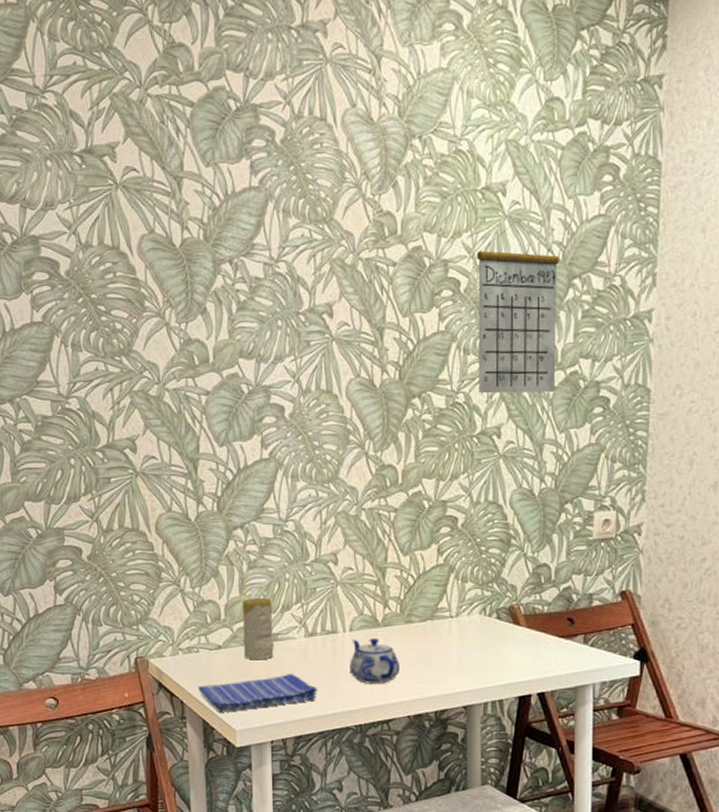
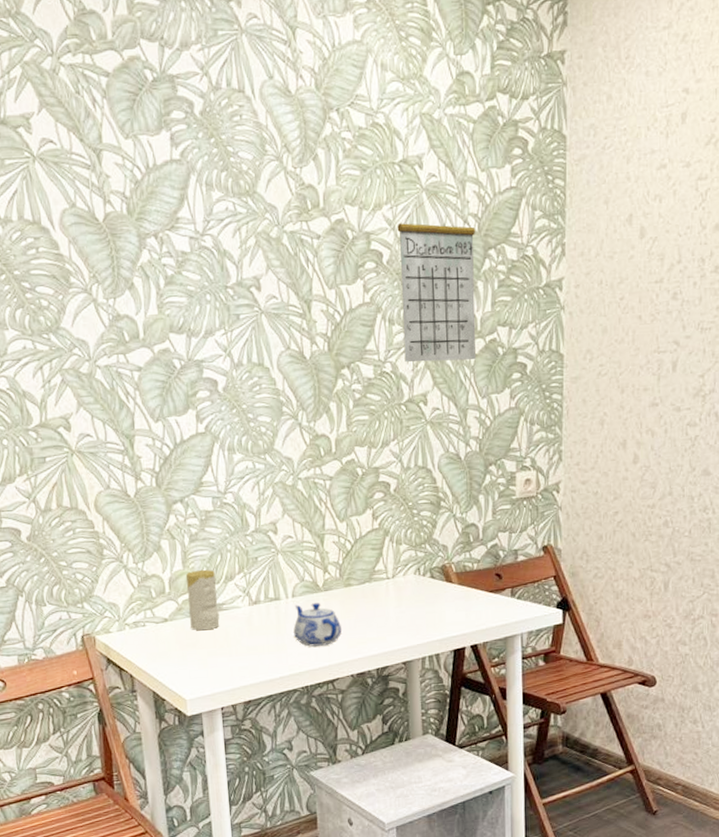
dish towel: present [198,673,318,712] -> none [147,641,264,684]

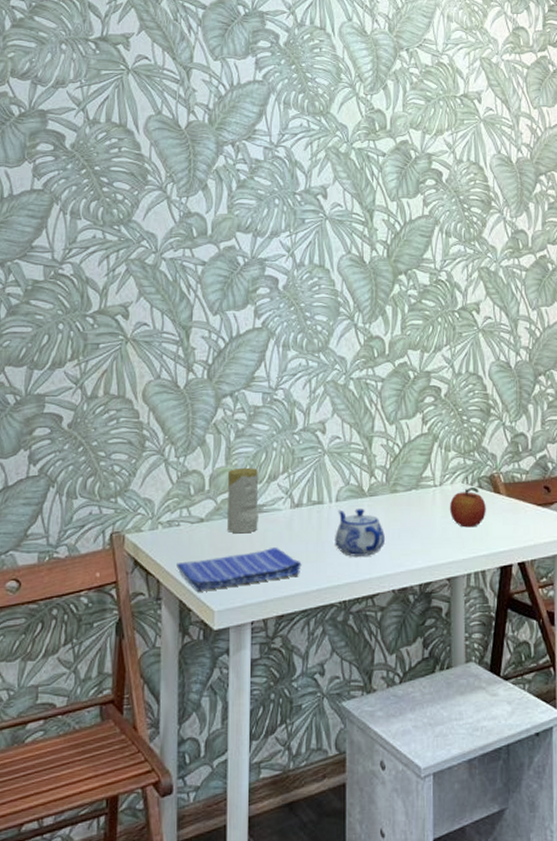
dish towel: none [147,641,264,684] -> present [177,546,302,592]
calendar: present [397,193,476,363] -> none [456,124,528,274]
fruit: none [402,577,439,616] -> present [449,486,486,528]

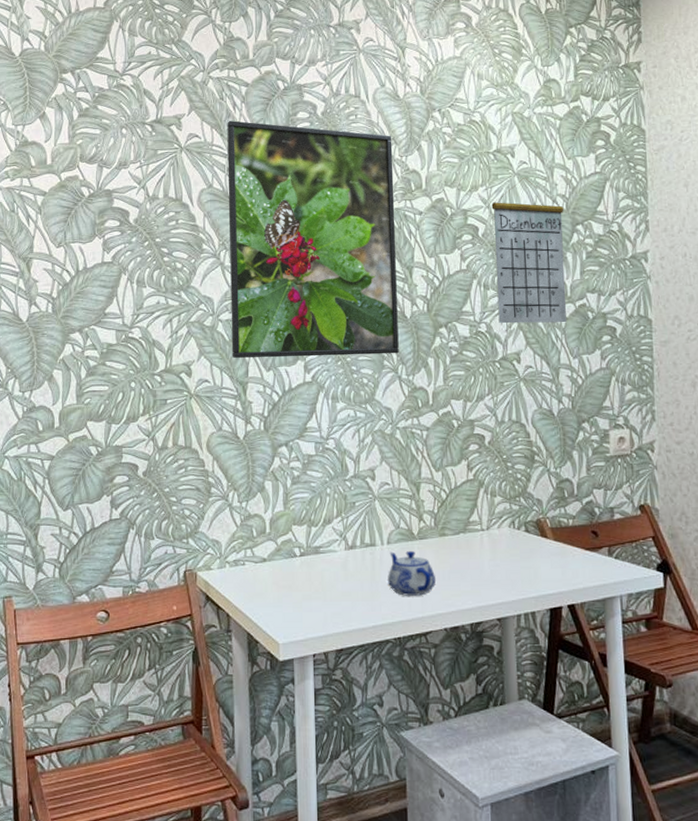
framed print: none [175,44,357,301] -> present [227,120,399,358]
dish towel: present [177,546,302,592] -> none [244,585,358,625]
candle: present [227,467,259,534] -> none [287,511,316,573]
fruit: present [449,486,486,528] -> none [497,531,534,570]
calendar: none [456,124,528,274] -> present [491,178,567,324]

